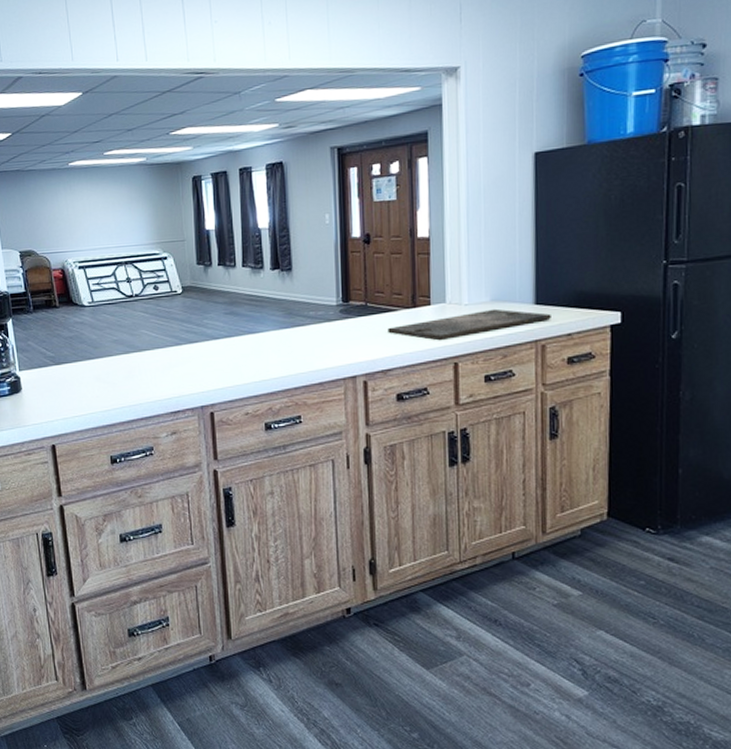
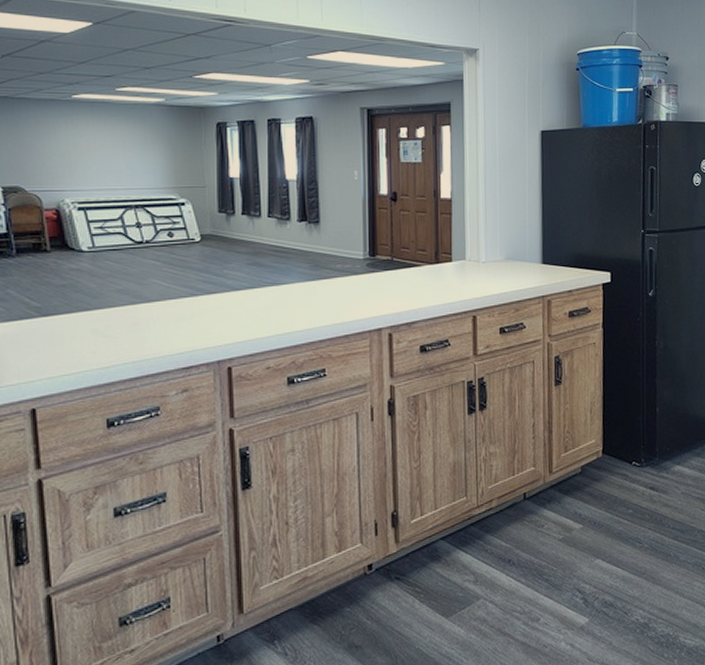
cutting board: present [388,308,551,341] -> none [412,266,555,295]

